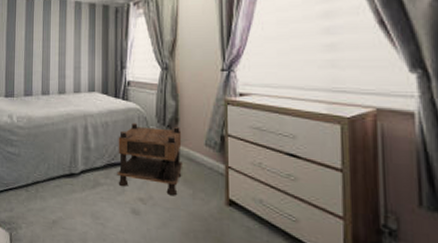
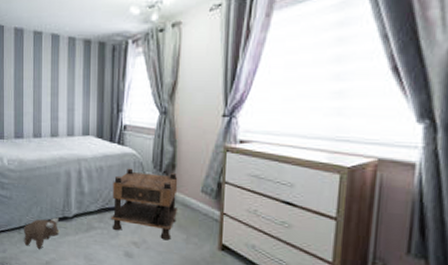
plush toy: none [30,174,66,207] -> present [23,217,60,249]

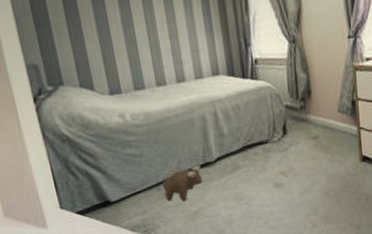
nightstand: present [111,168,178,241] -> none [252,98,319,164]

